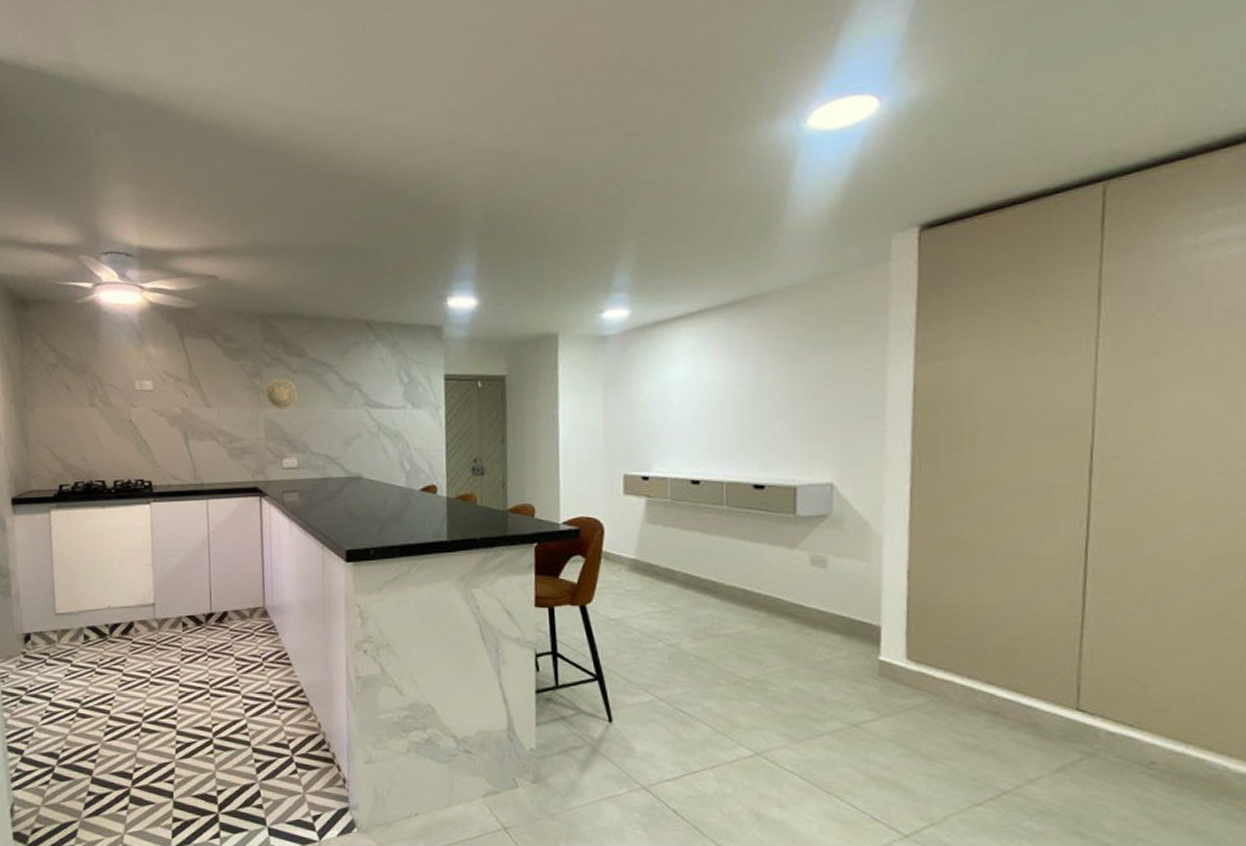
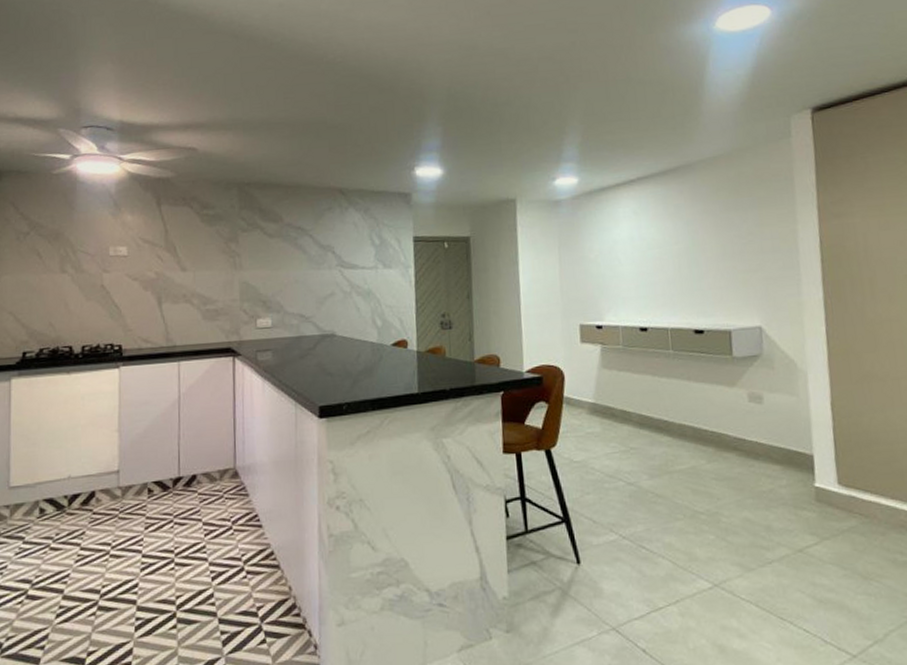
decorative plate: present [266,378,298,410] -> none [241,242,273,272]

